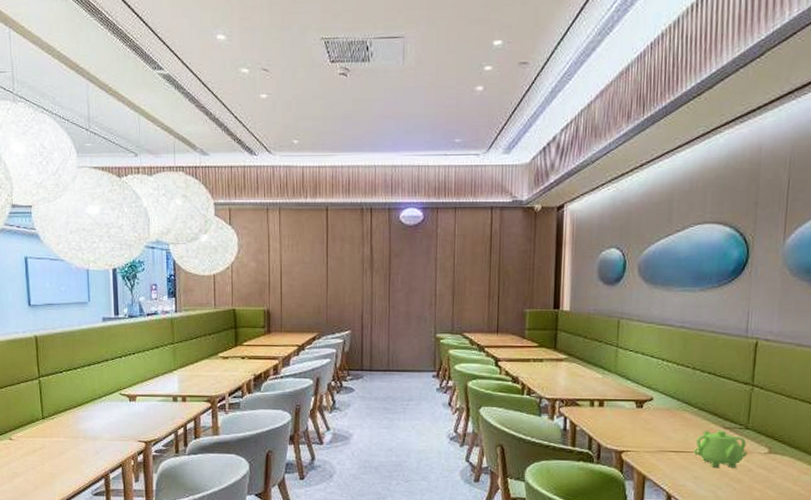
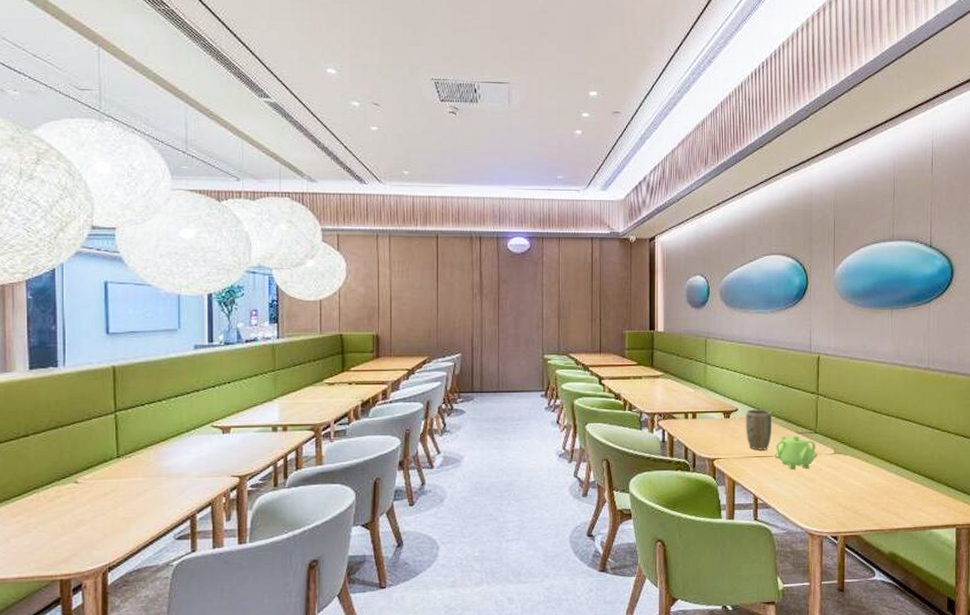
plant pot: none [660,399,694,445] -> present [745,409,773,450]

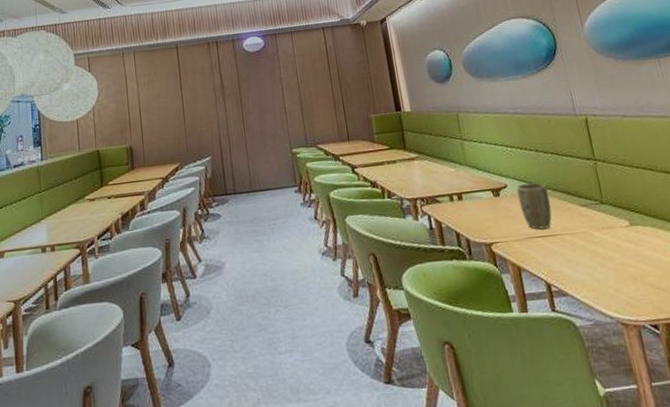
teapot: present [774,435,817,469] -> none [558,208,611,248]

